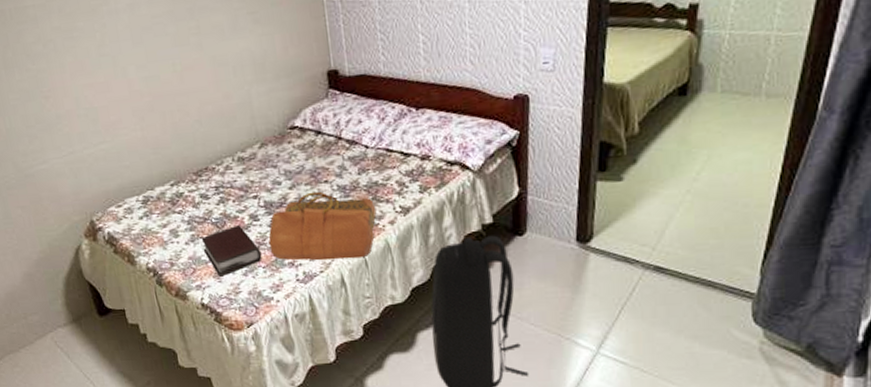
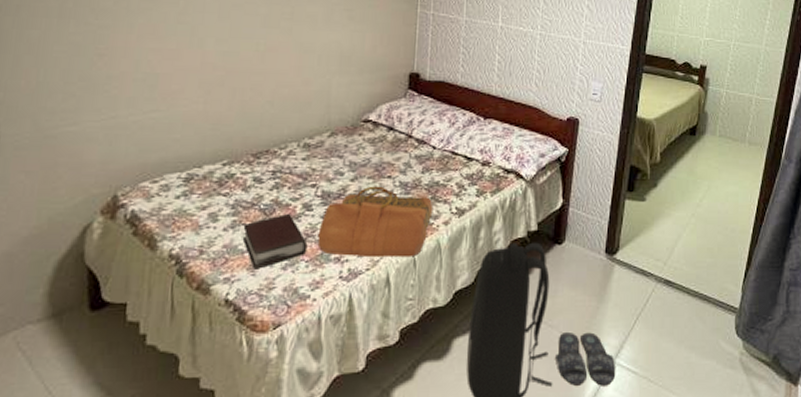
slippers: none [529,323,601,376] -> present [555,331,616,386]

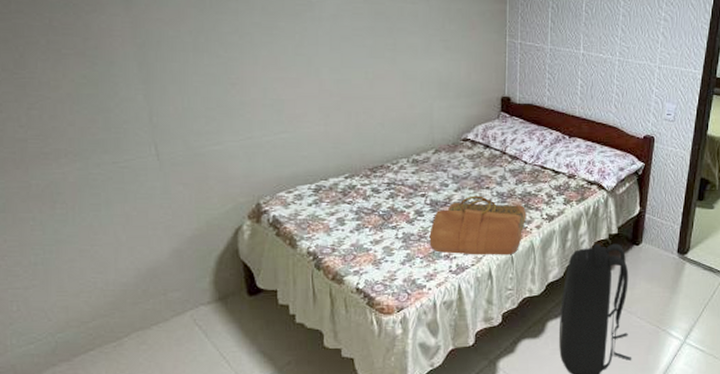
bible: present [242,213,308,269] -> none [366,218,421,264]
slippers: present [555,331,616,386] -> none [634,317,686,361]

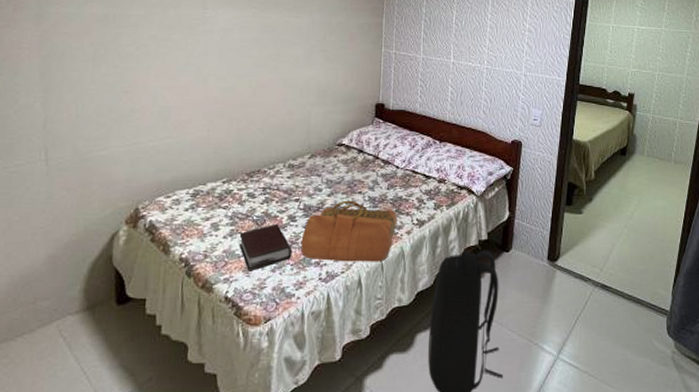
bible: none [366,218,421,264] -> present [239,223,293,271]

